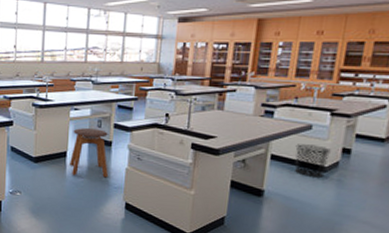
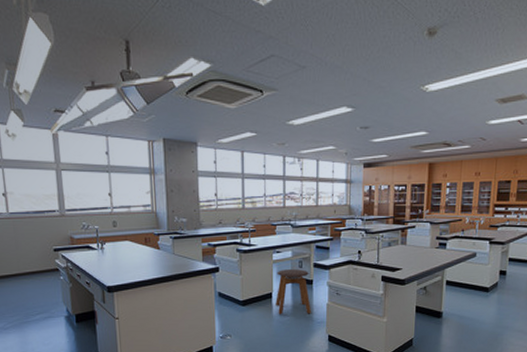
waste bin: present [295,144,331,178] -> none [464,270,491,297]

